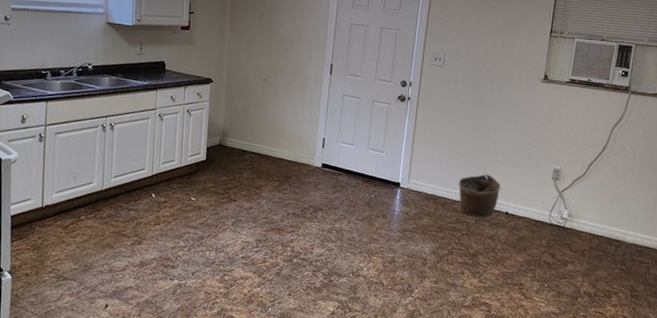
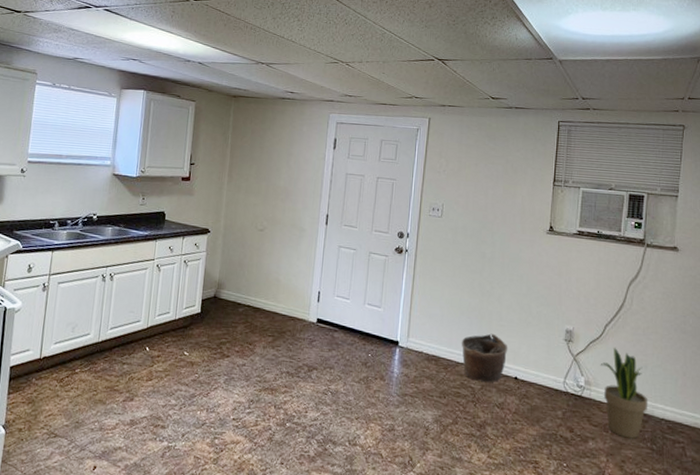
potted plant: none [582,183,622,261] -> present [600,347,648,439]

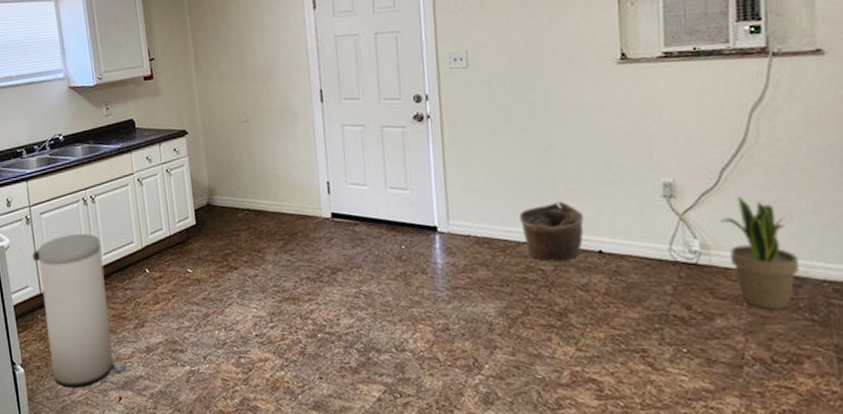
pedal bin: none [32,306,110,454] -> present [32,234,126,388]

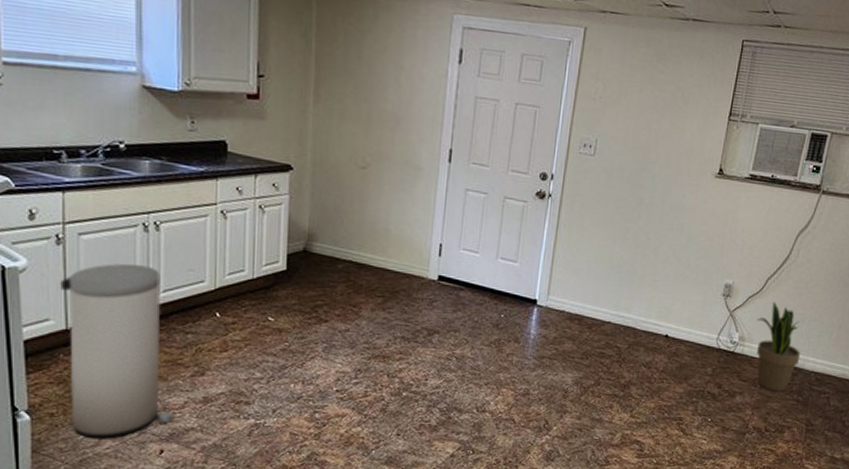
basket: present [518,201,585,261] -> none [608,289,661,341]

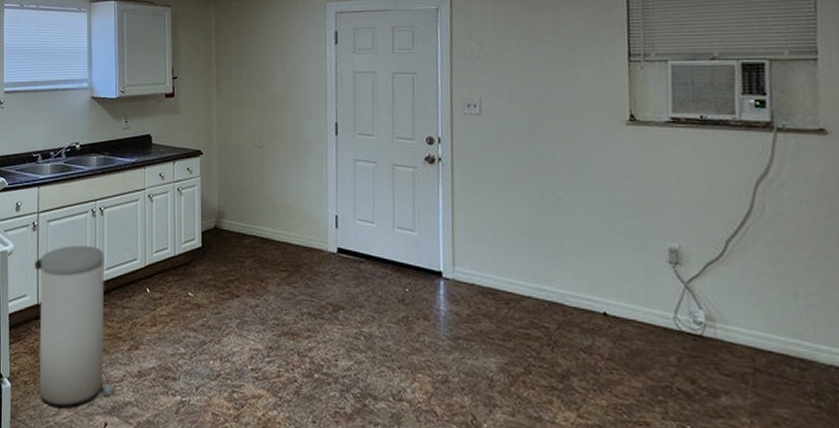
potted plant: present [756,301,801,392] -> none [725,269,806,393]

